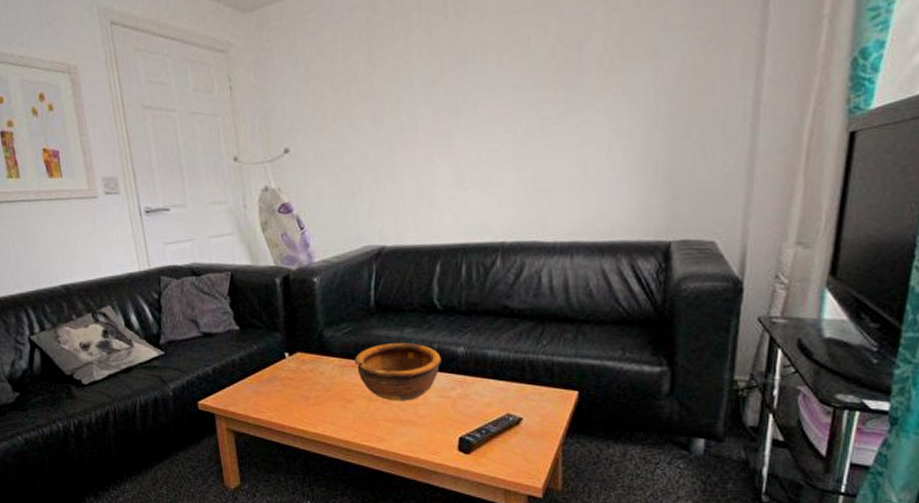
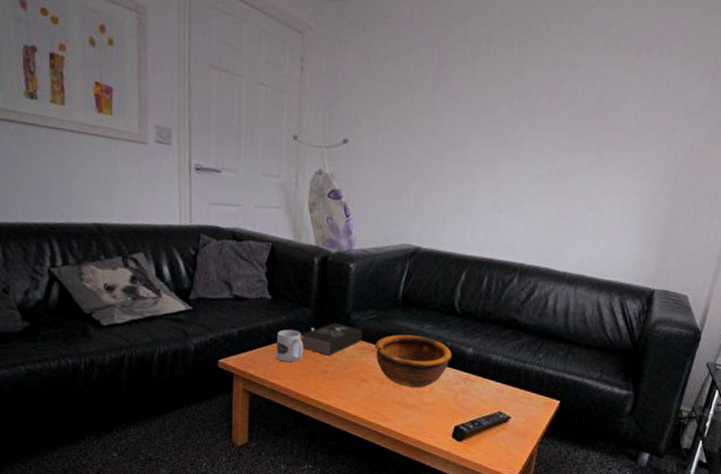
mug: none [251,359,281,394] -> present [276,329,303,363]
book: none [276,343,339,380] -> present [301,322,362,356]

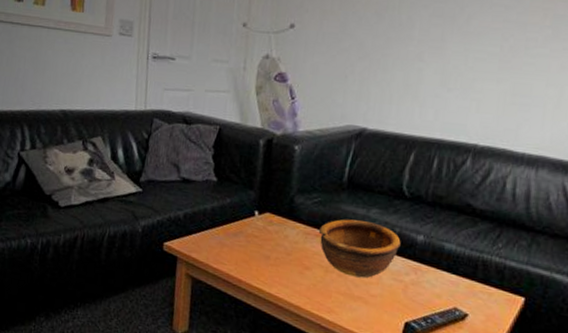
mug: present [276,329,303,363] -> none [219,212,247,247]
book: present [301,322,362,356] -> none [245,205,306,241]

